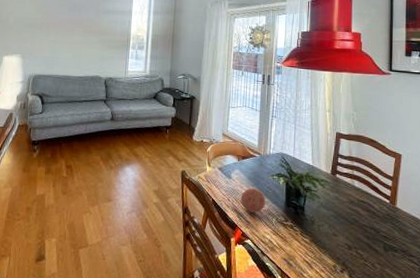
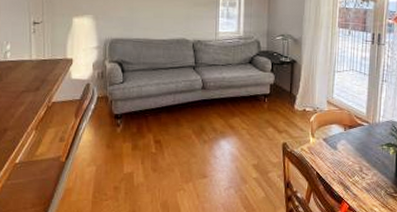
decorative ball: present [240,187,265,213] -> none [347,159,374,186]

